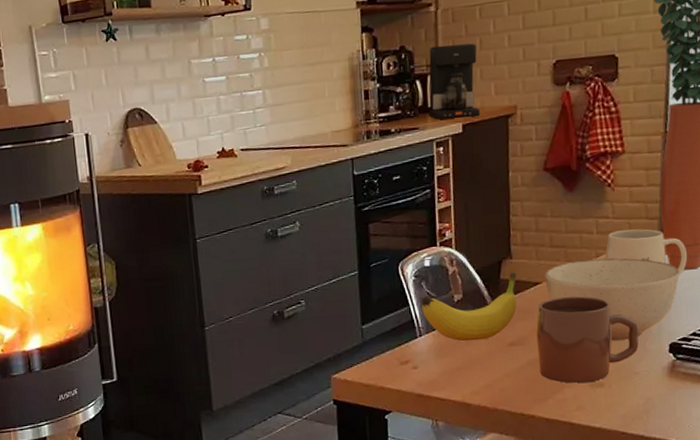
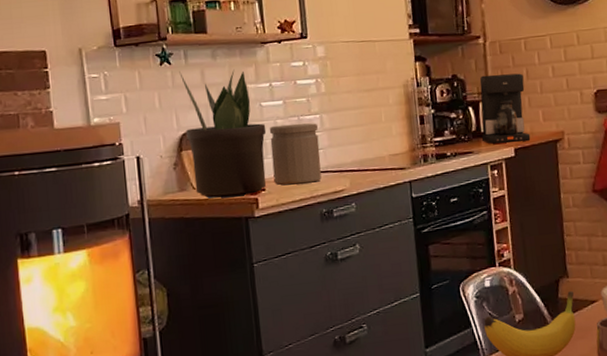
planter: none [124,44,210,175] -> present [179,69,267,198]
jar: none [212,99,263,162] -> present [269,123,322,185]

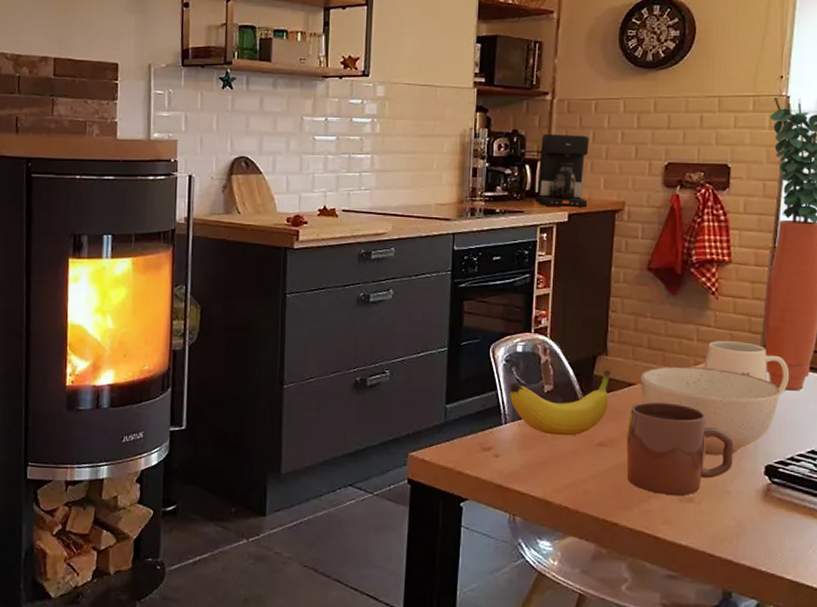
planter: present [179,69,267,198] -> none [238,97,316,226]
jar: present [269,123,322,185] -> none [317,160,367,222]

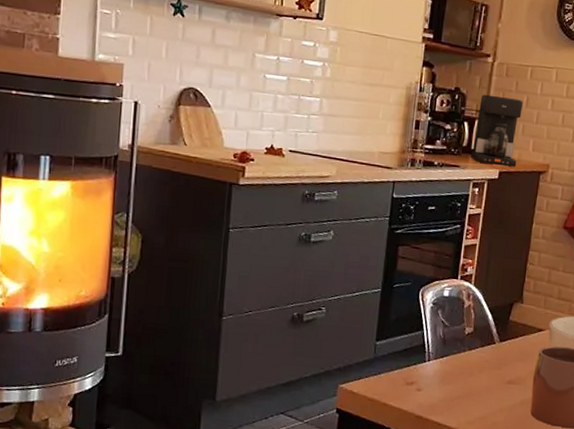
fruit: present [510,369,612,436] -> none [434,315,525,374]

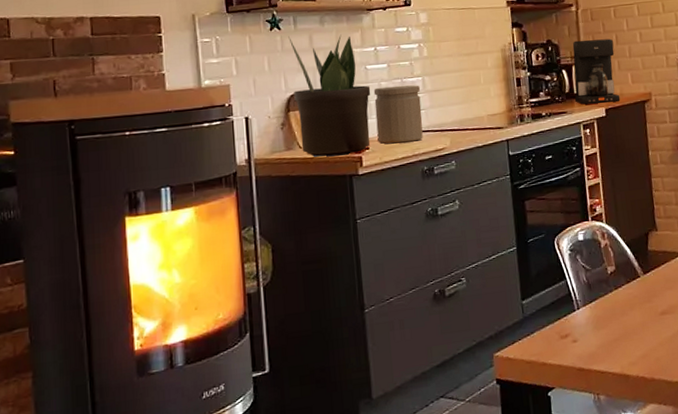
planter: none [186,26,266,162] -> present [288,34,371,157]
jar: none [264,99,316,163] -> present [373,85,423,144]

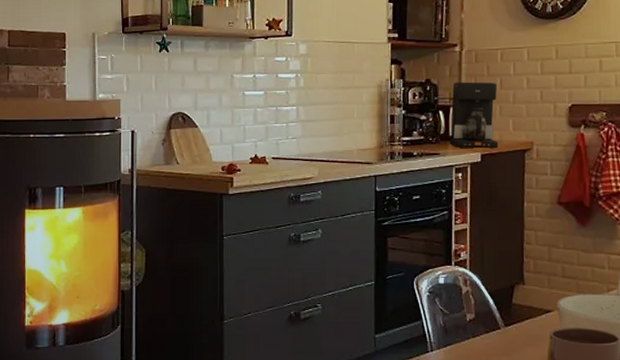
planter: present [288,34,371,157] -> none [175,58,247,174]
jar: present [373,85,423,144] -> none [249,113,293,168]

